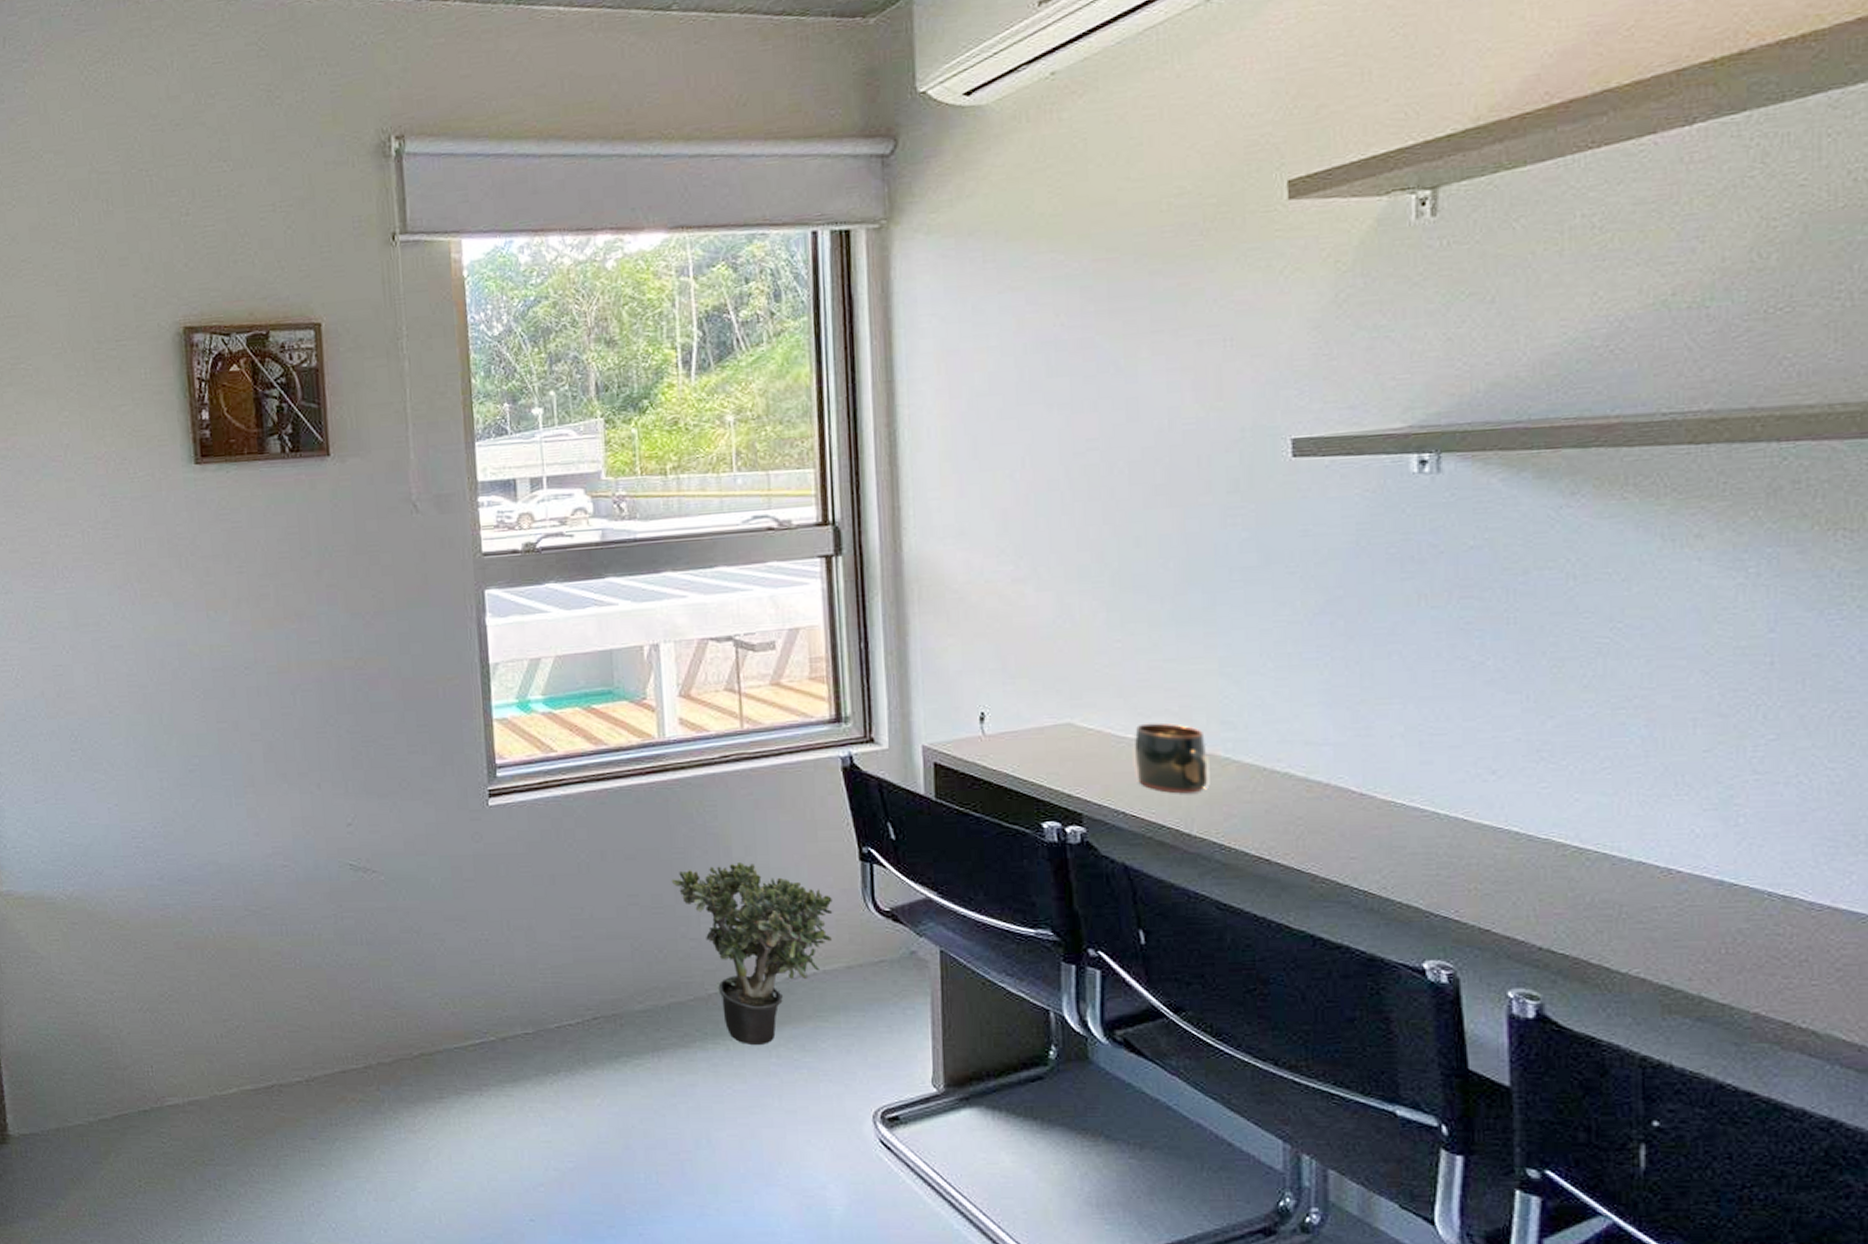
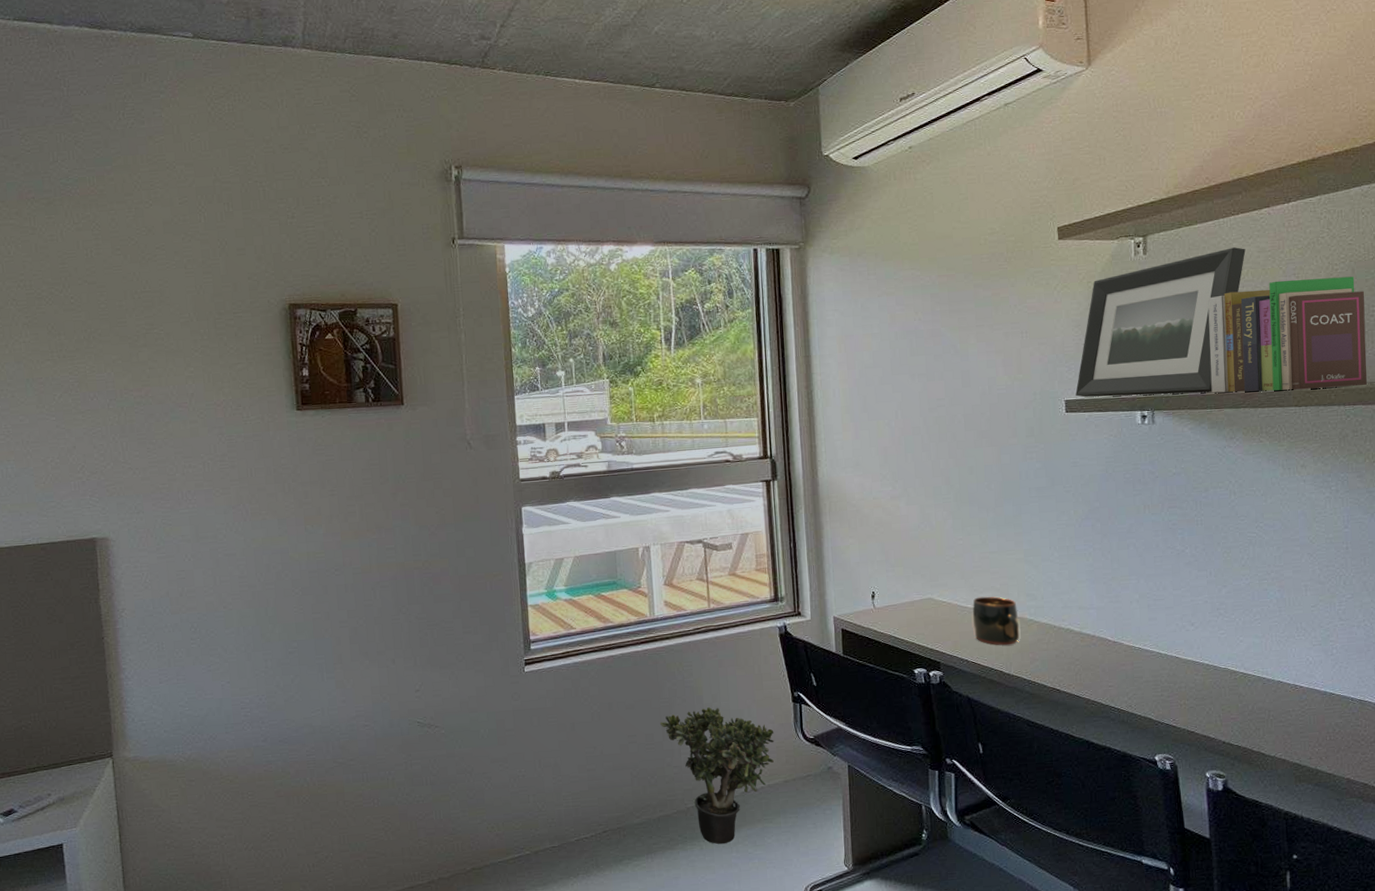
picture frame: none [1310,198,1611,434] -> present [1075,247,1246,398]
books: none [1540,236,1824,425] -> present [1208,276,1367,393]

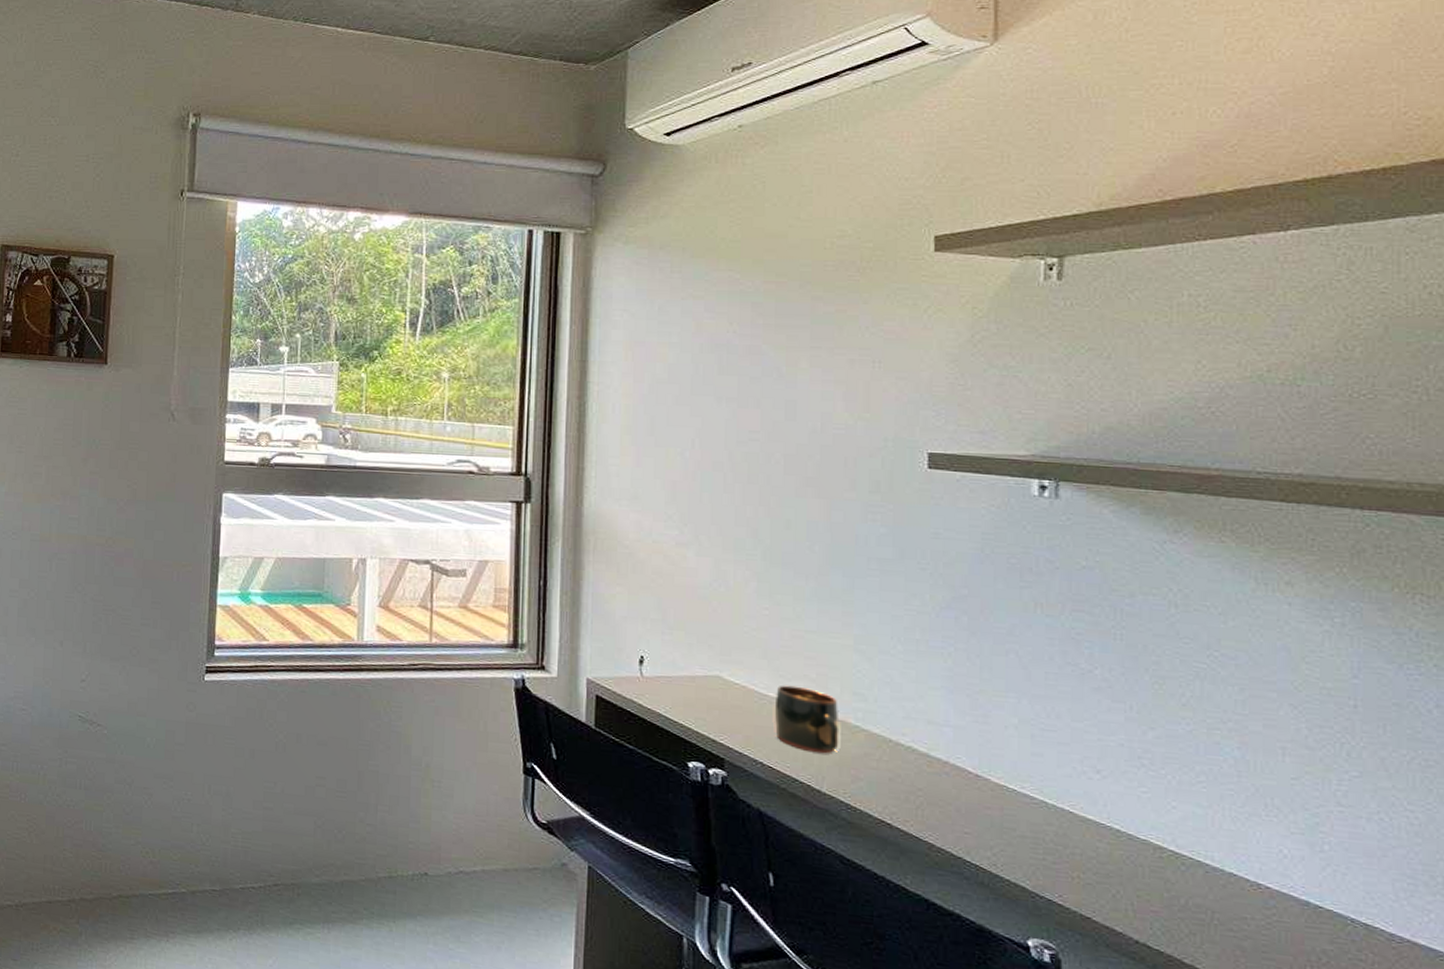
potted plant: present [659,706,775,844] -> none [355,760,496,931]
picture frame: present [1075,247,1246,398] -> none [944,282,1214,467]
books: present [1208,276,1367,393] -> none [1148,331,1403,486]

